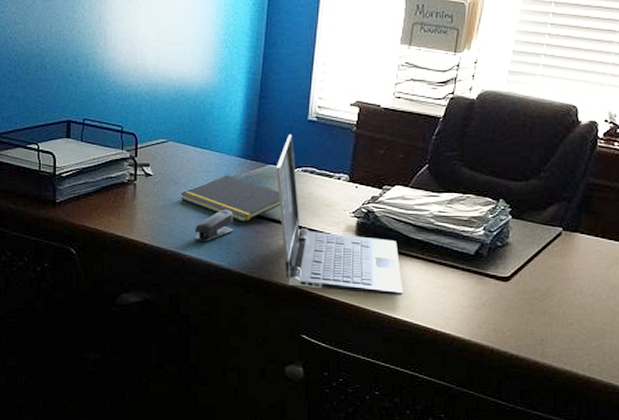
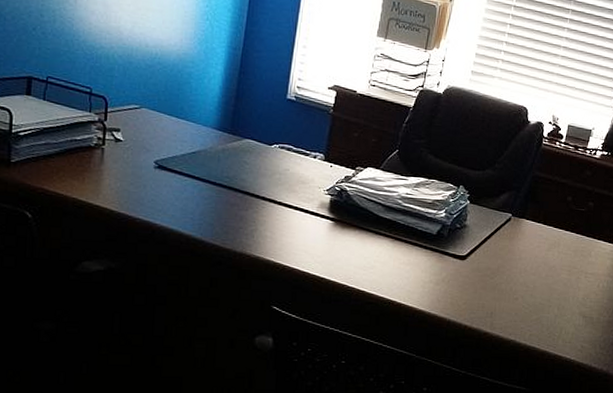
notepad: present [181,174,281,222] -> none [153,145,257,194]
stapler: present [194,210,234,241] -> none [165,180,208,211]
laptop computer: present [275,135,403,296] -> none [253,111,371,270]

